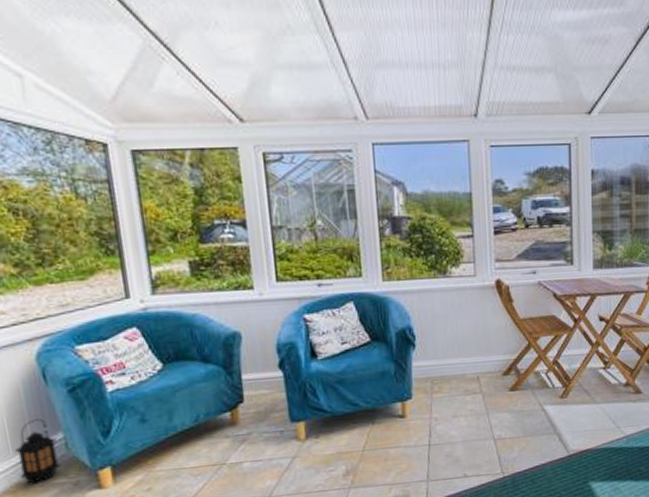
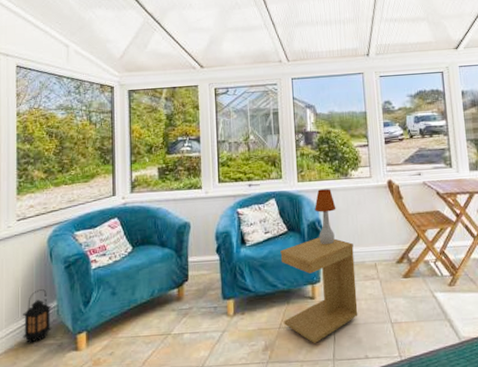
side table: none [362,347,457,465] -> present [280,237,358,343]
table lamp: none [405,290,432,357] -> present [315,189,336,245]

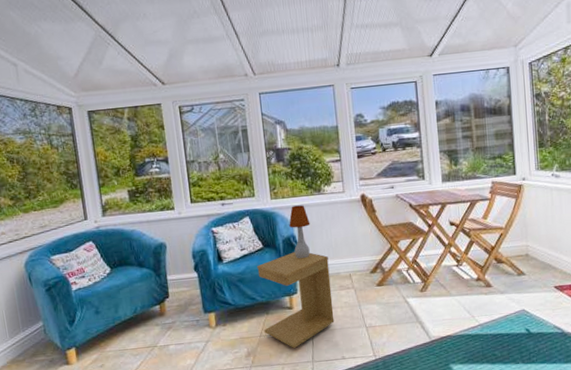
lantern: present [23,289,52,343] -> none [10,311,41,360]

